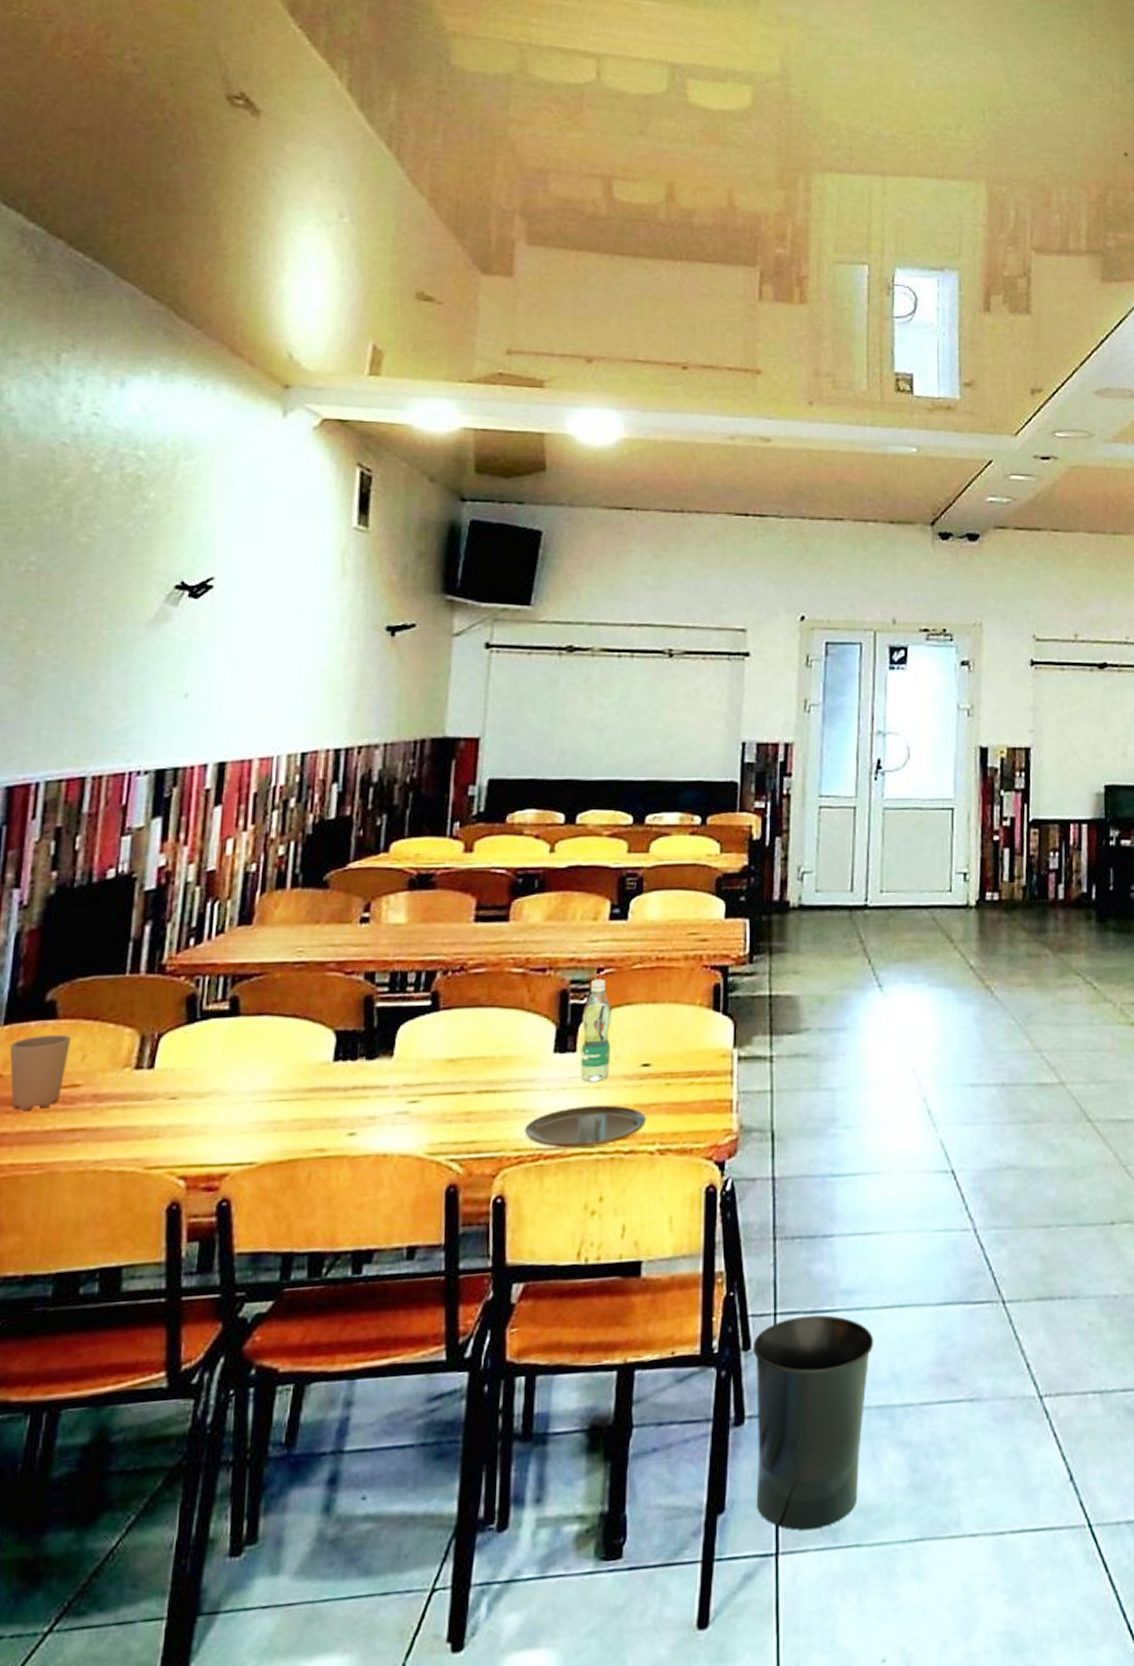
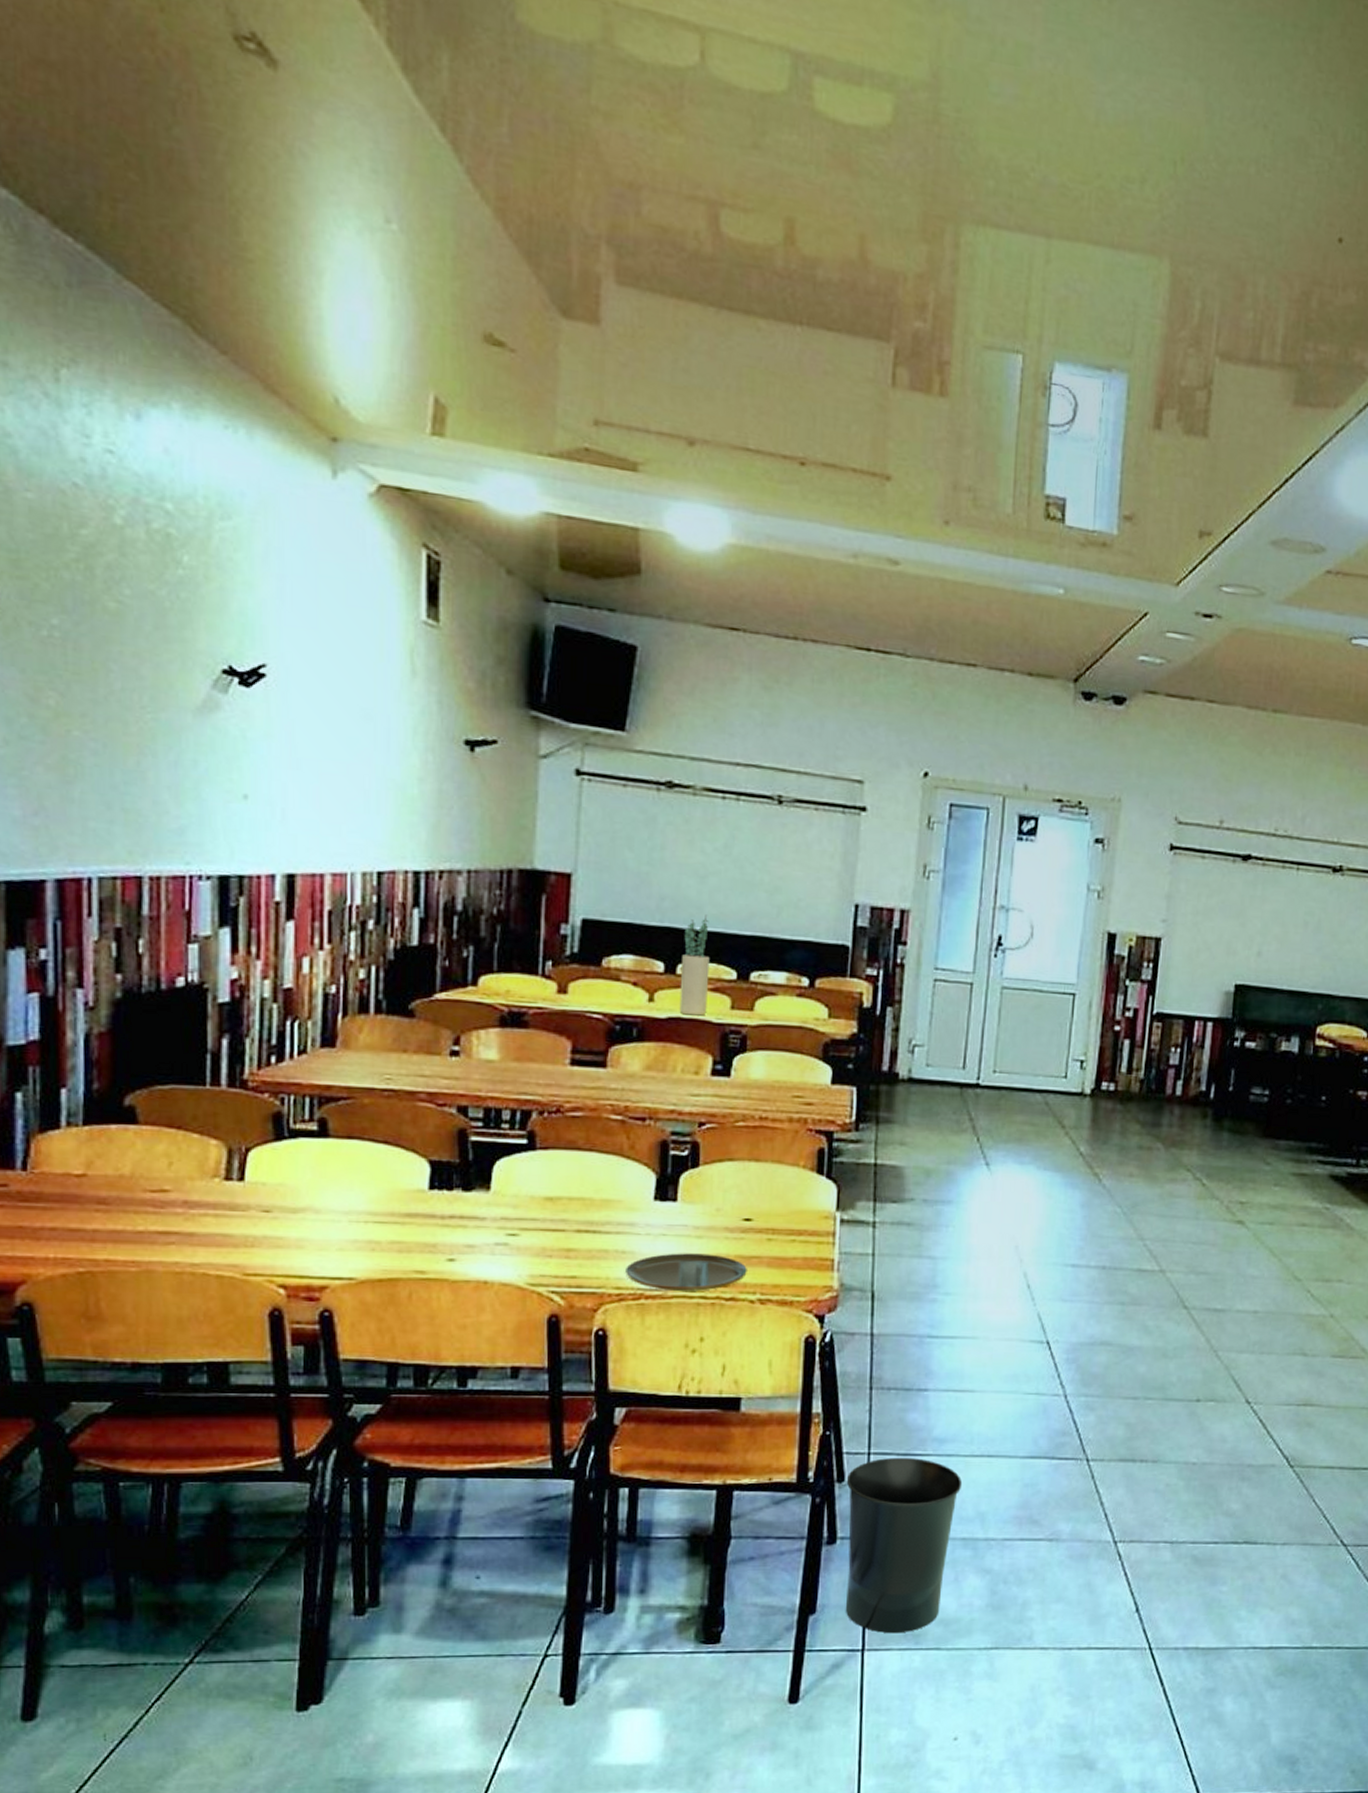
cup: present [9,1034,71,1111] -> none [92,1139,154,1211]
vase: none [579,764,607,863] -> present [679,914,710,1016]
bottle: present [580,979,612,1082] -> none [681,1133,713,1231]

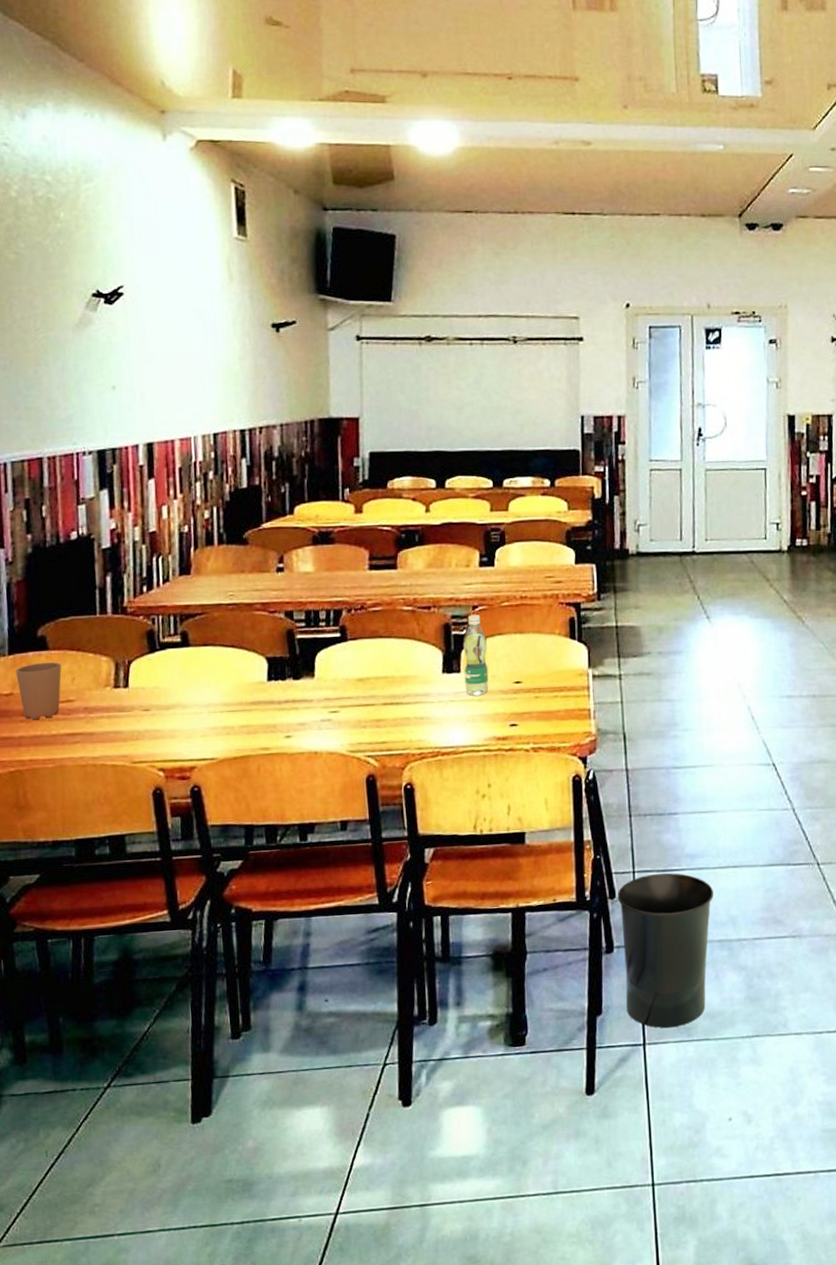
cup: none [92,1139,154,1211] -> present [16,662,62,720]
plate: present [626,1253,747,1291] -> none [424,713,521,747]
vase: present [679,914,710,1016] -> none [449,438,472,520]
bottle: none [681,1133,713,1231] -> present [463,614,489,696]

